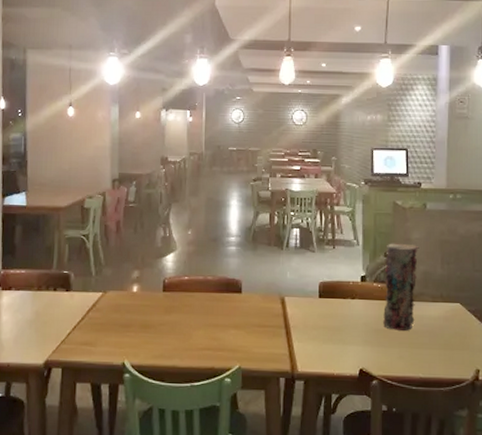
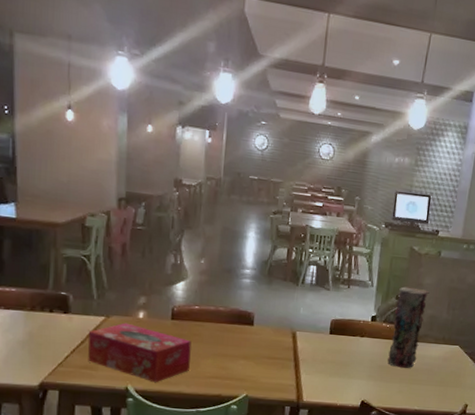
tissue box: none [87,297,183,357] -> present [88,322,192,383]

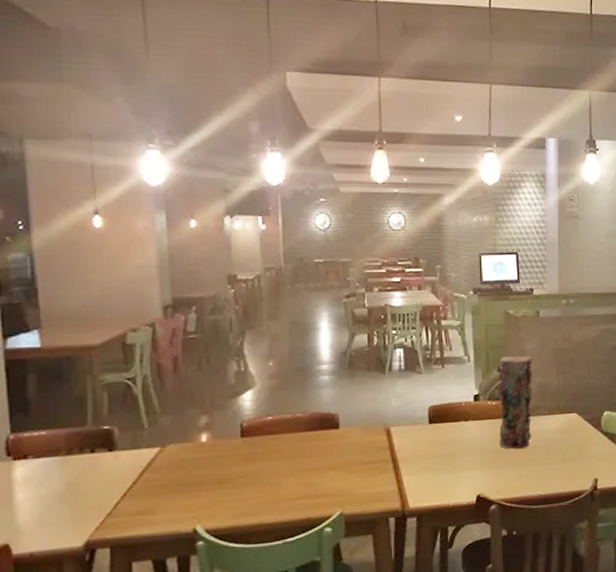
tissue box: present [88,322,192,383] -> none [141,450,269,517]

